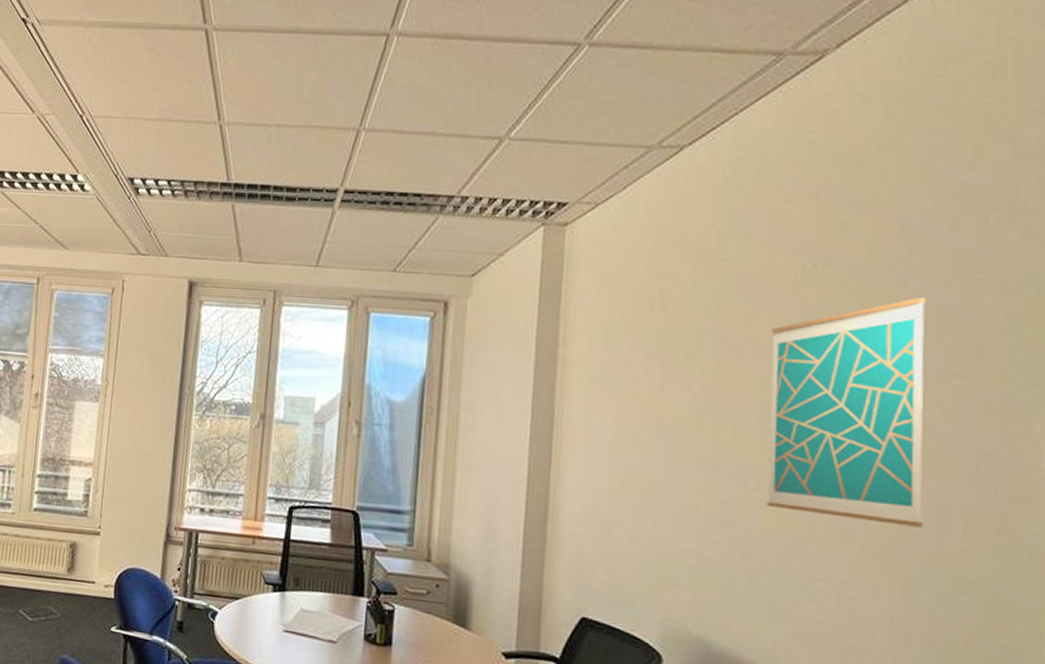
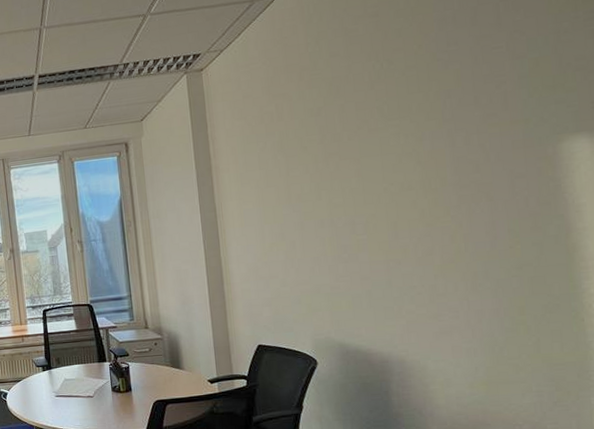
wall art: present [767,296,927,528] -> none [359,73,482,243]

